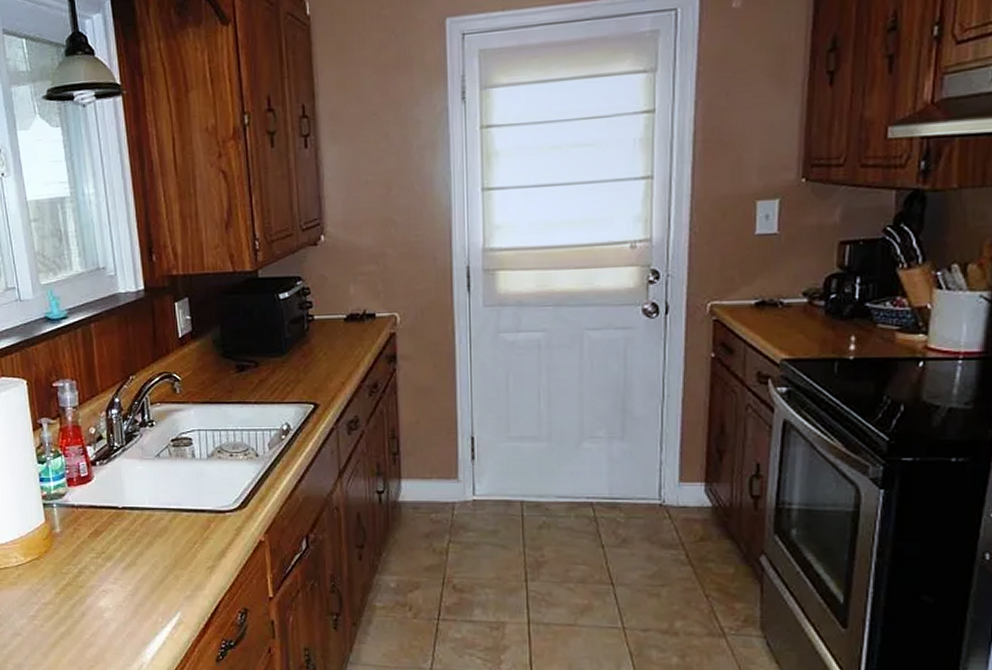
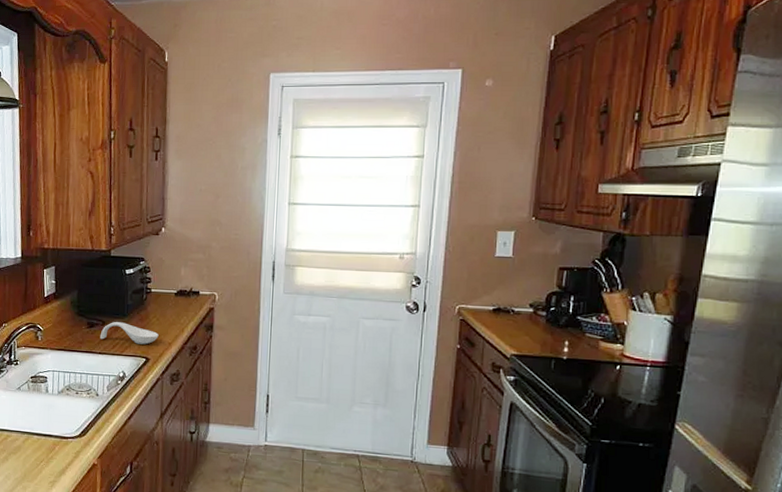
spoon rest: none [253,360,328,387] -> present [100,321,159,345]

